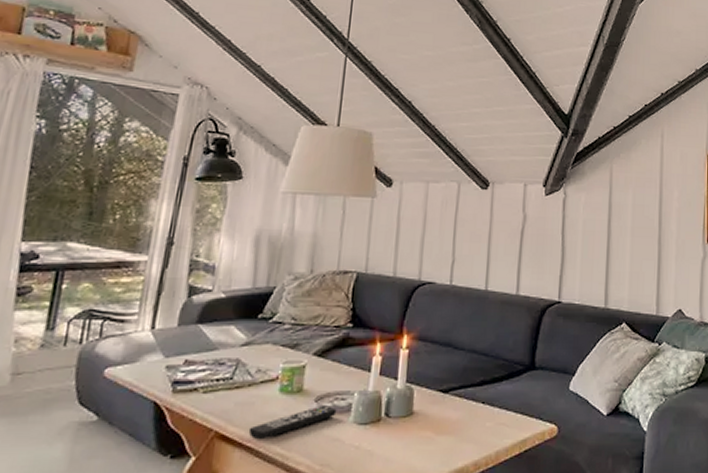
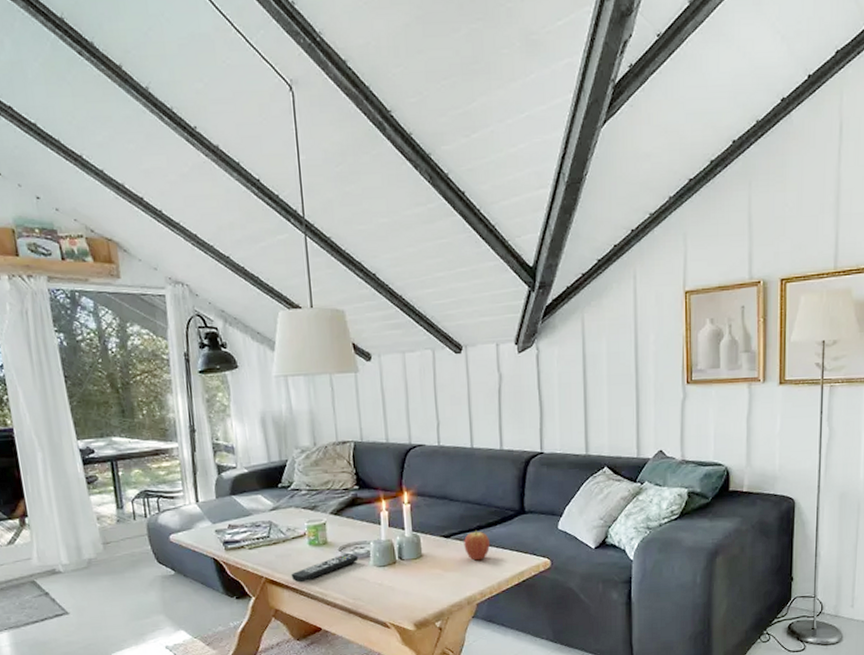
fruit: none [463,386,493,423] -> present [464,531,490,561]

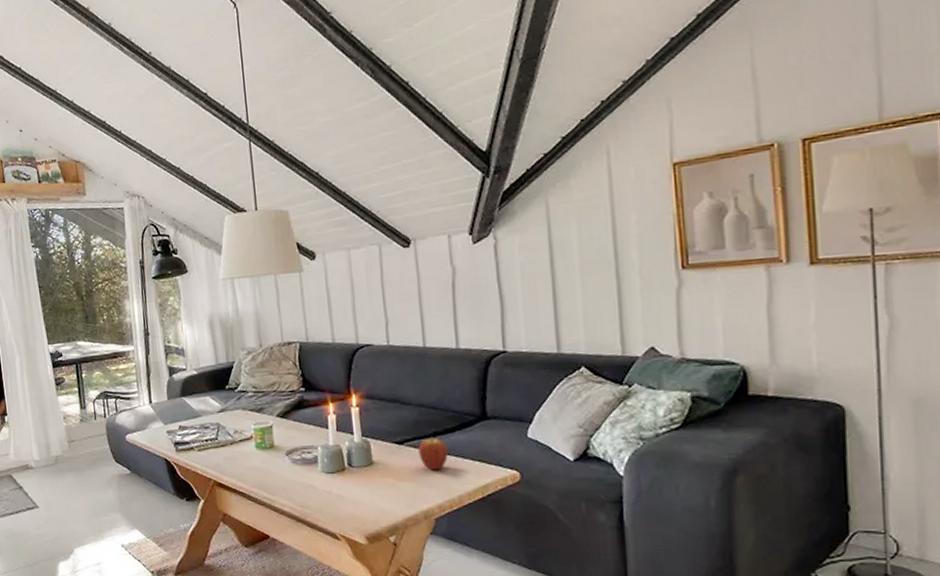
remote control: present [291,553,359,583] -> none [238,458,306,487]

